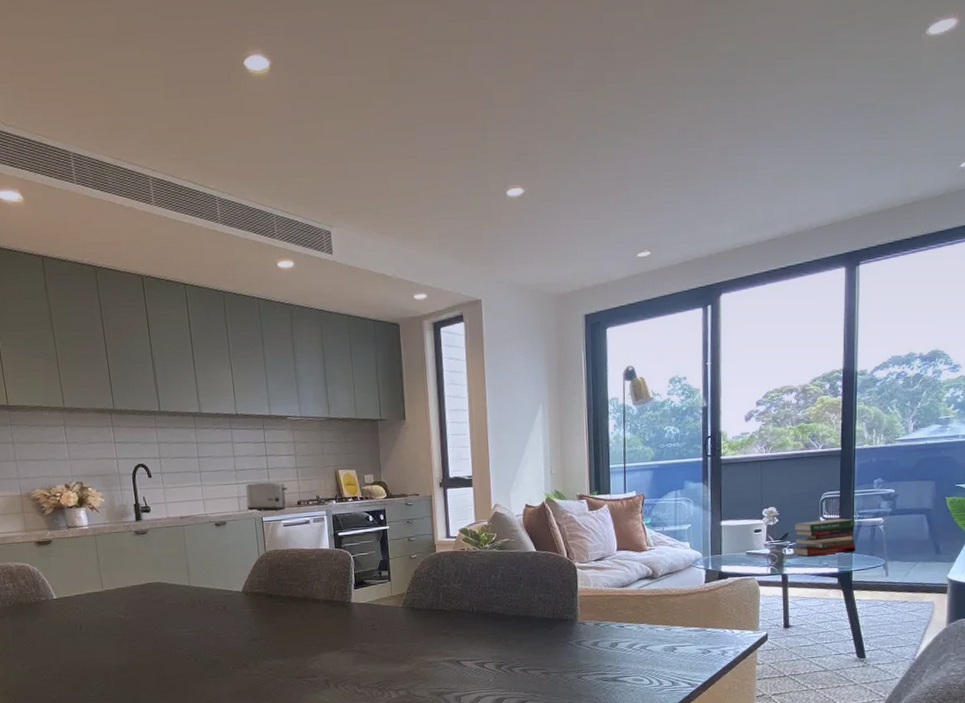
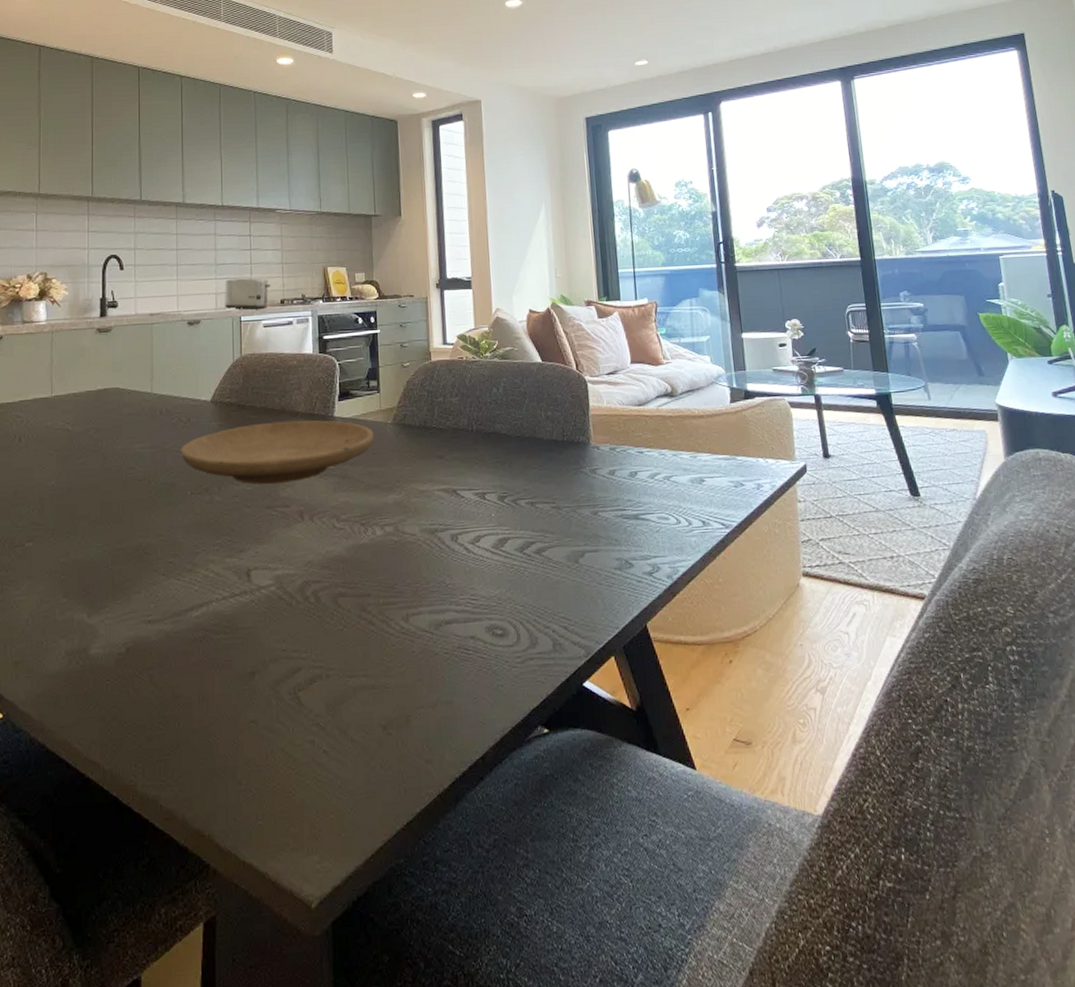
plate: none [219,605,387,660] -> present [180,420,375,485]
books: present [792,518,856,557] -> none [821,333,892,375]

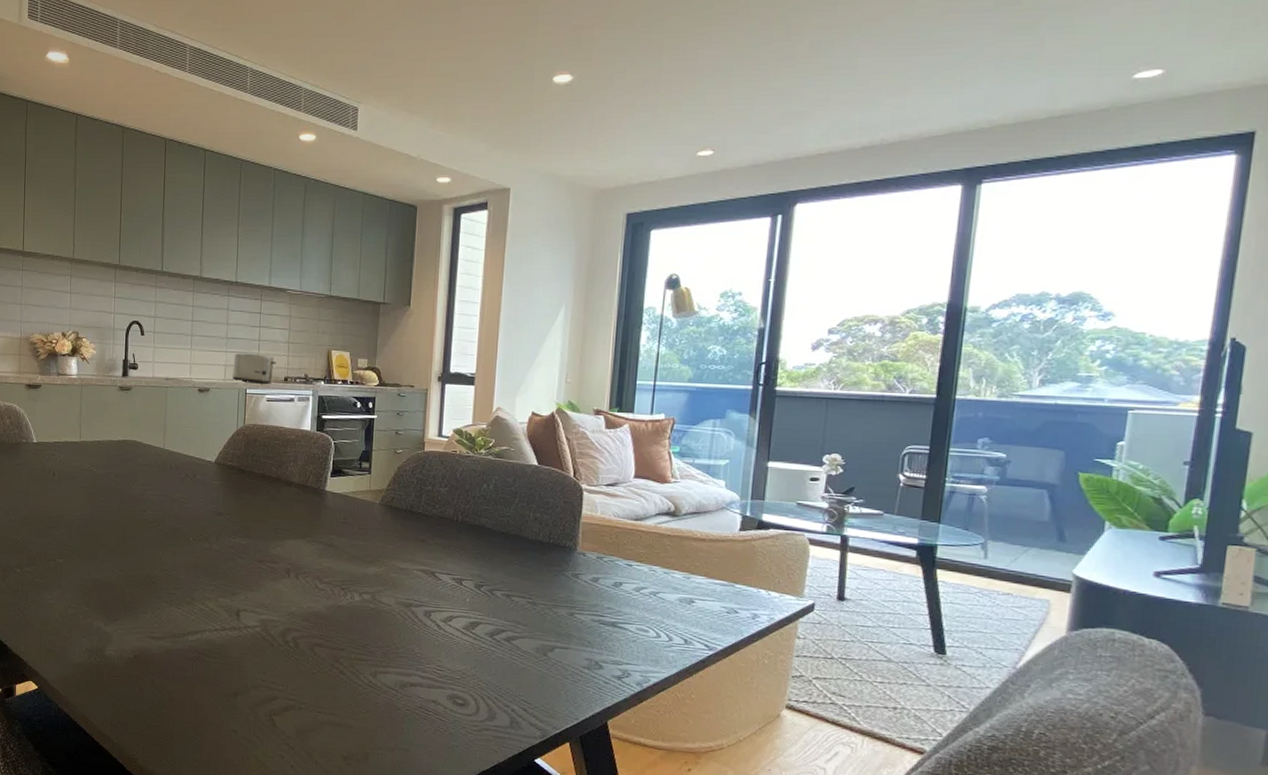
plate: present [180,420,375,485] -> none [186,487,362,543]

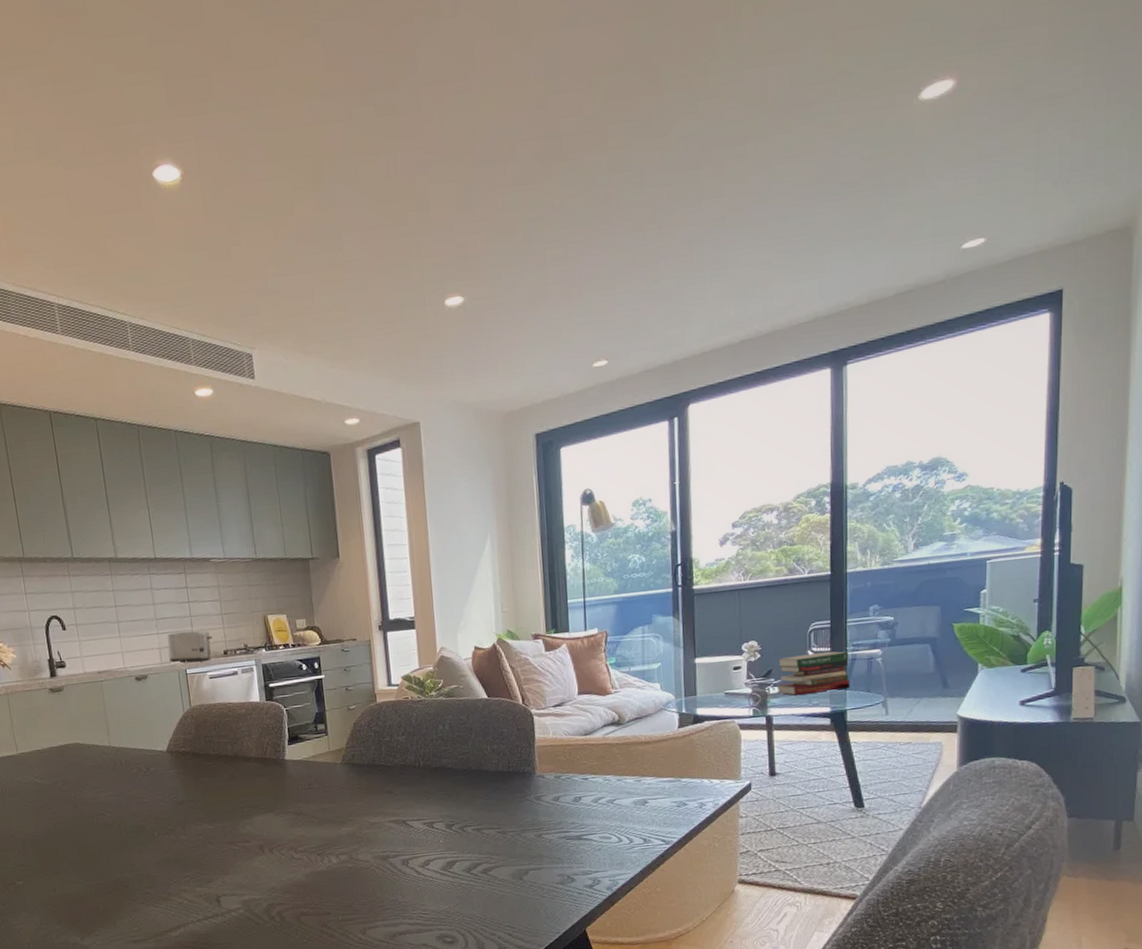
books: none [857,476,947,523] -> present [776,651,851,696]

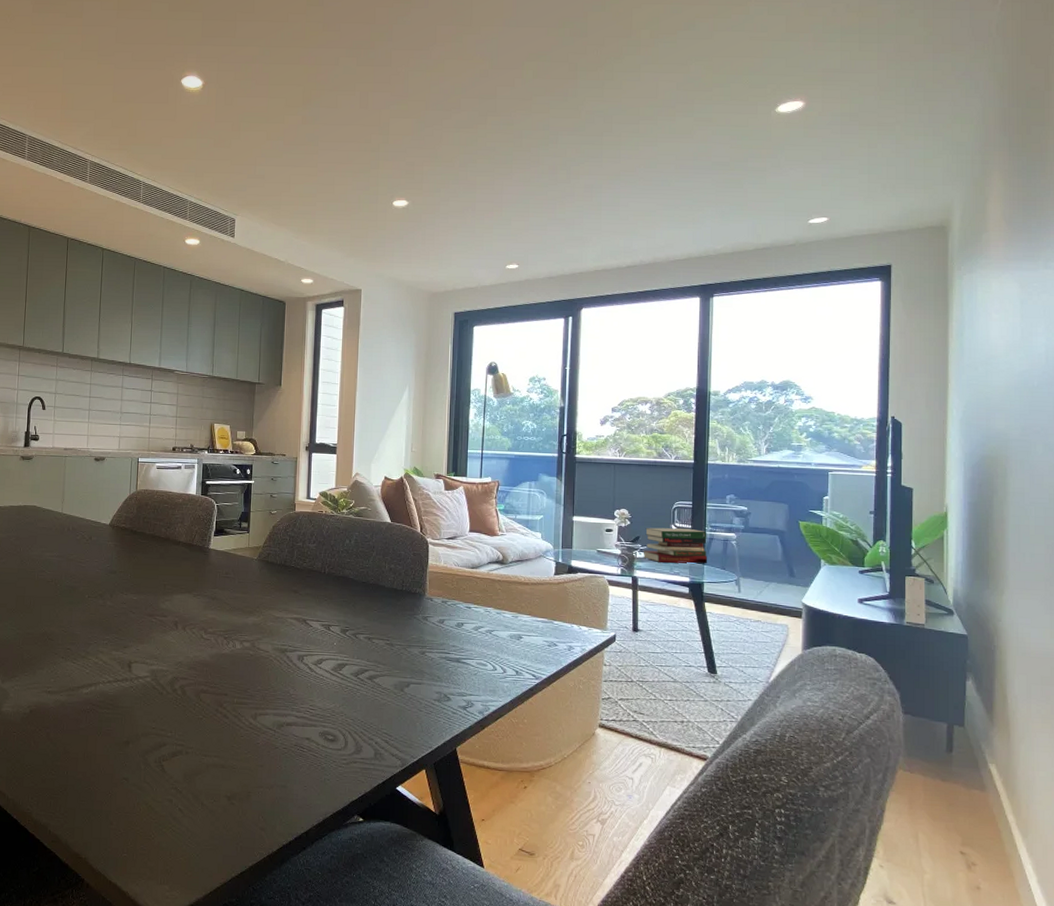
toaster: present [167,630,213,663] -> none [126,426,165,453]

